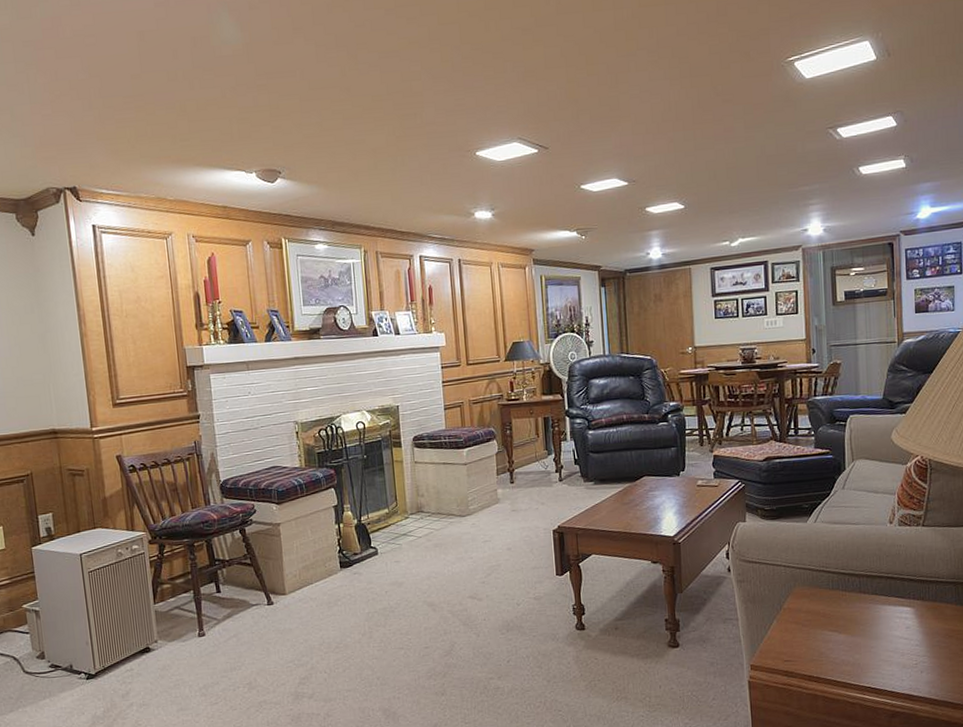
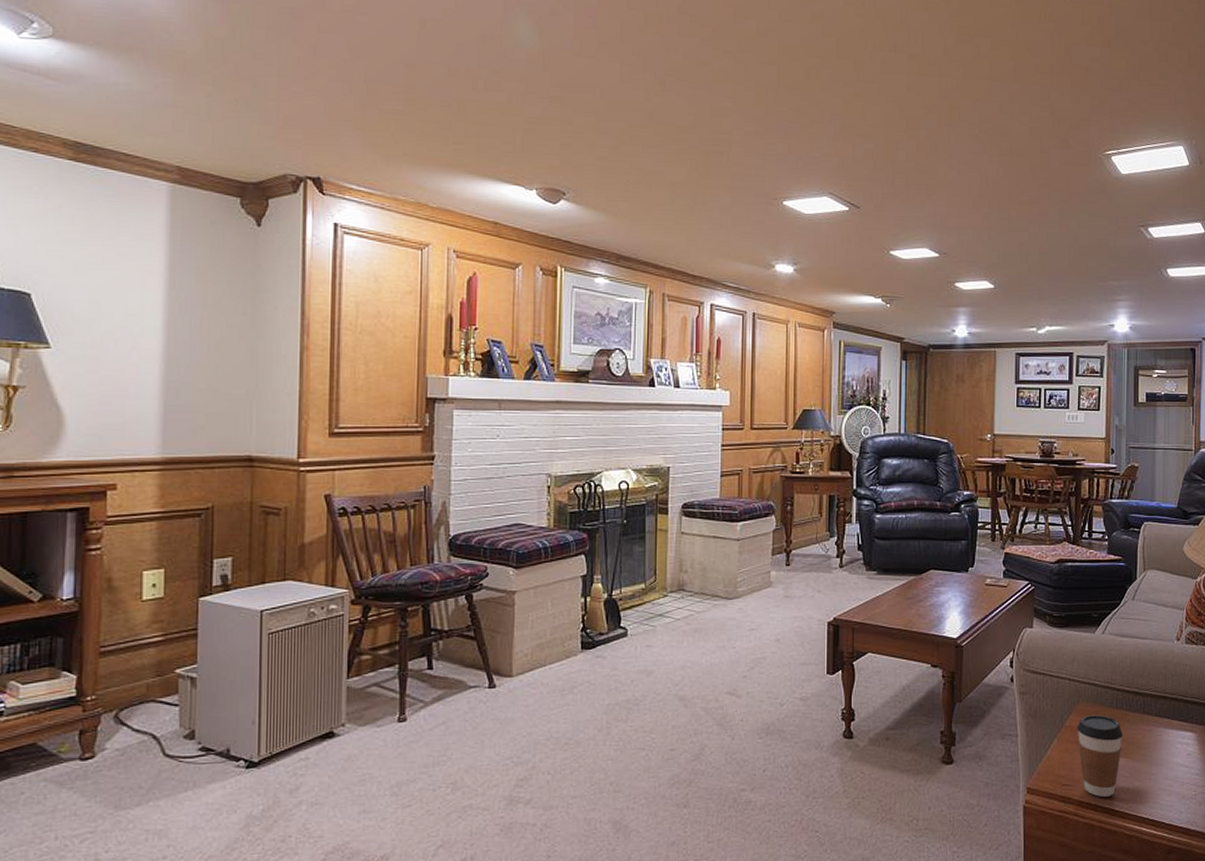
coffee cup: none [795,596,841,670] -> present [1077,715,1124,798]

